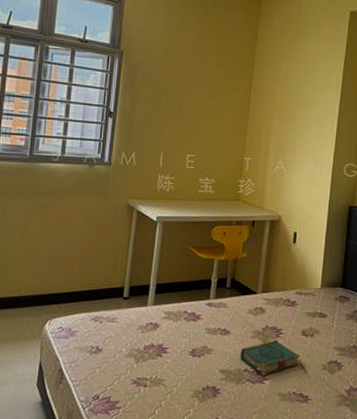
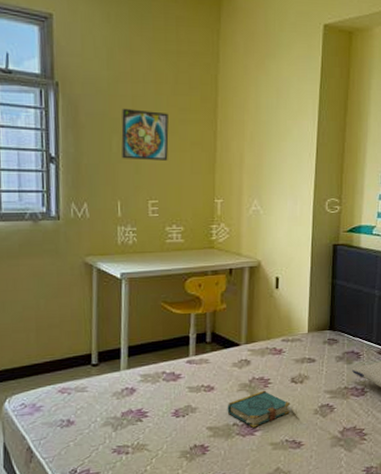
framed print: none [168,74,210,121] -> present [121,108,169,161]

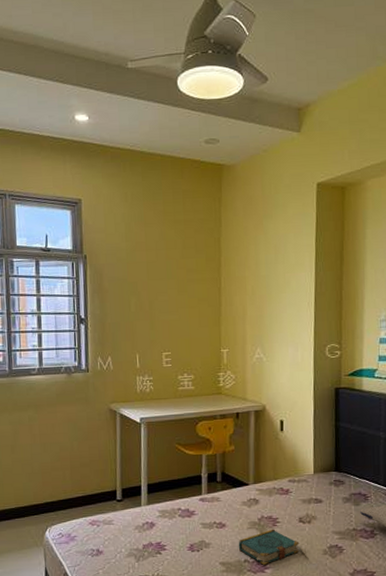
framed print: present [121,108,169,161] -> none [138,273,179,318]

